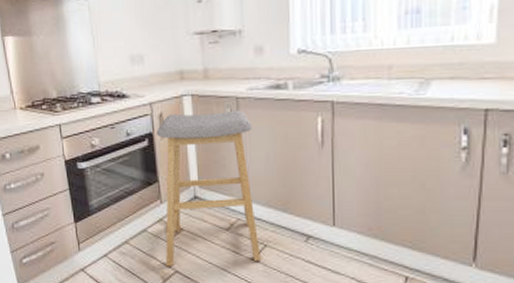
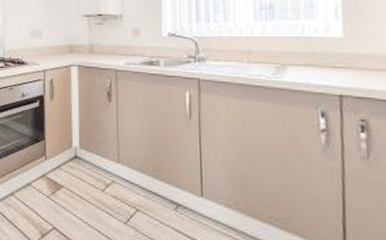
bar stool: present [156,110,261,267] -> none [44,80,132,225]

